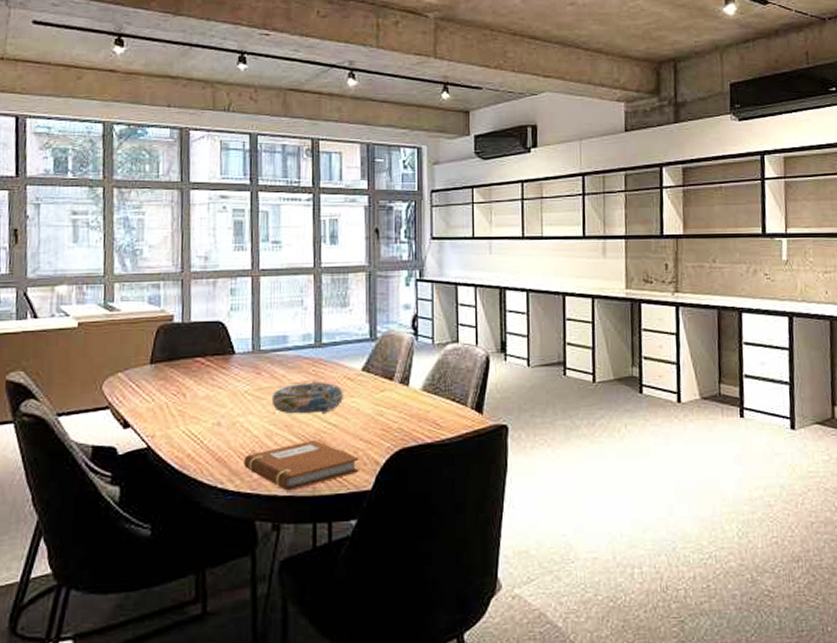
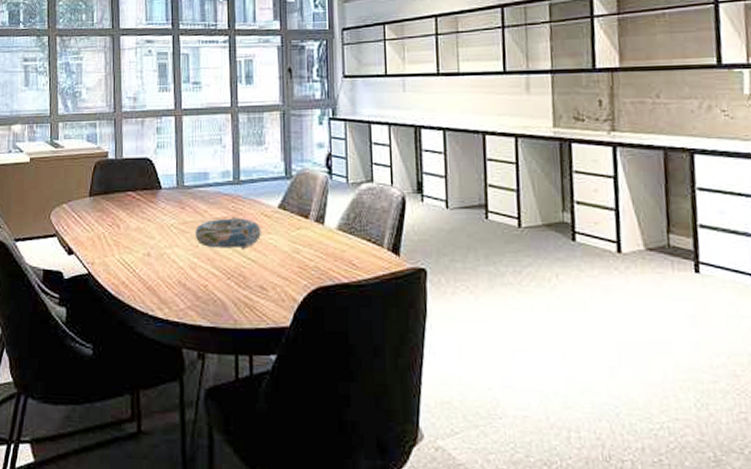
notebook: present [244,439,359,491] -> none [172,273,278,322]

